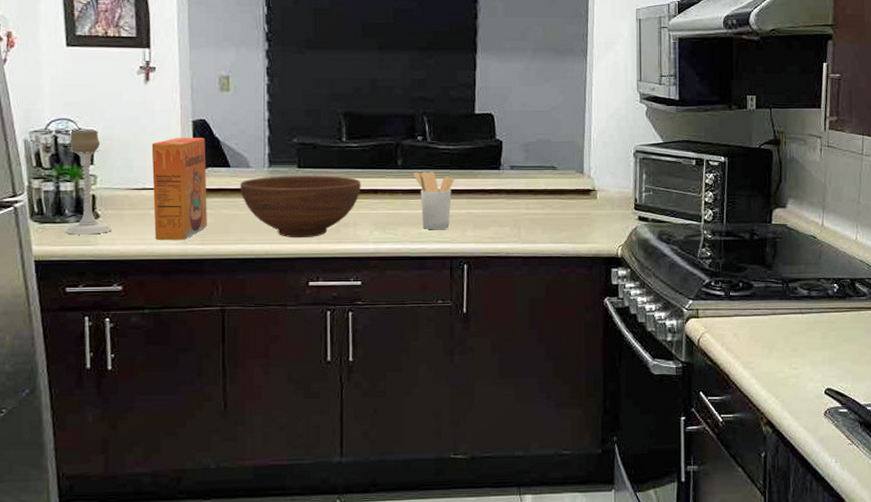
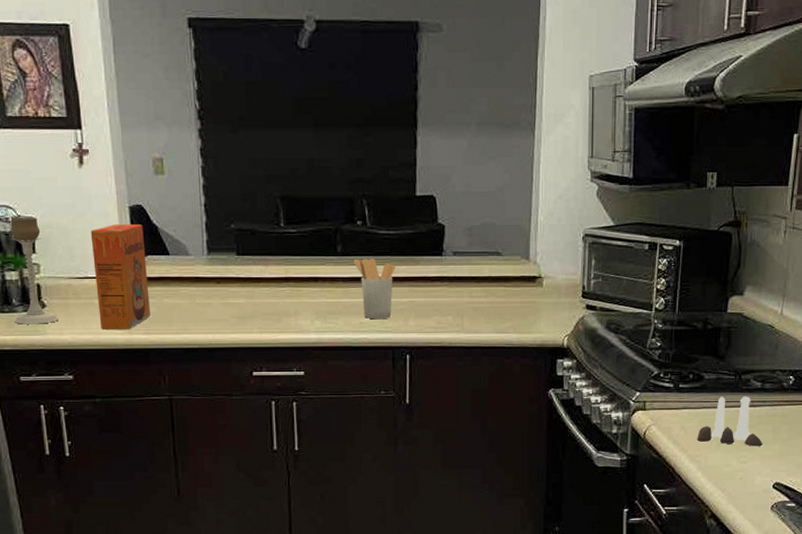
fruit bowl: present [239,175,361,238] -> none [180,263,301,328]
salt and pepper shaker set: none [749,304,813,353] -> present [697,396,763,447]

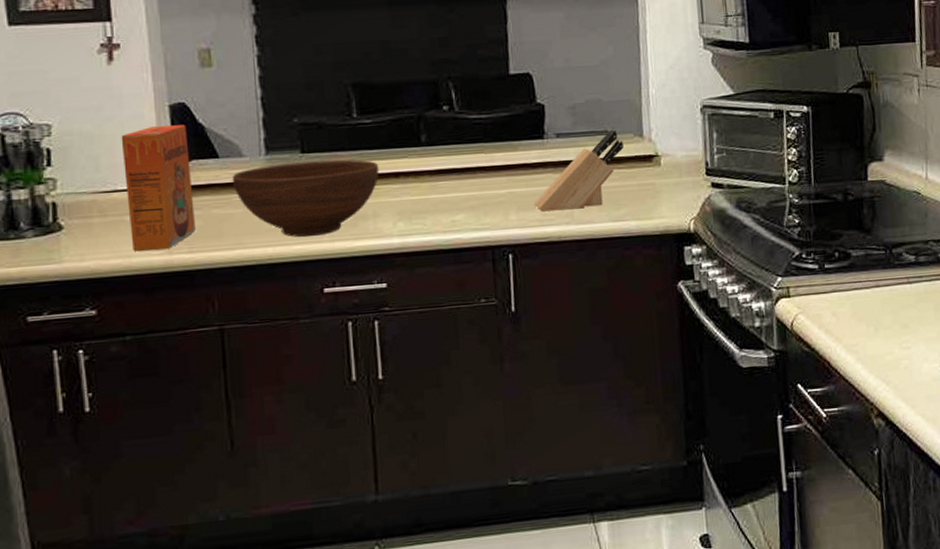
candle holder: present [10,217,58,324] -> none [20,124,79,253]
fruit bowl: none [180,263,301,328] -> present [232,159,379,238]
utensil holder: present [353,258,395,320] -> none [440,146,490,216]
knife block: none [430,251,511,320] -> present [533,129,624,212]
salt and pepper shaker set: present [697,396,763,447] -> none [851,272,926,329]

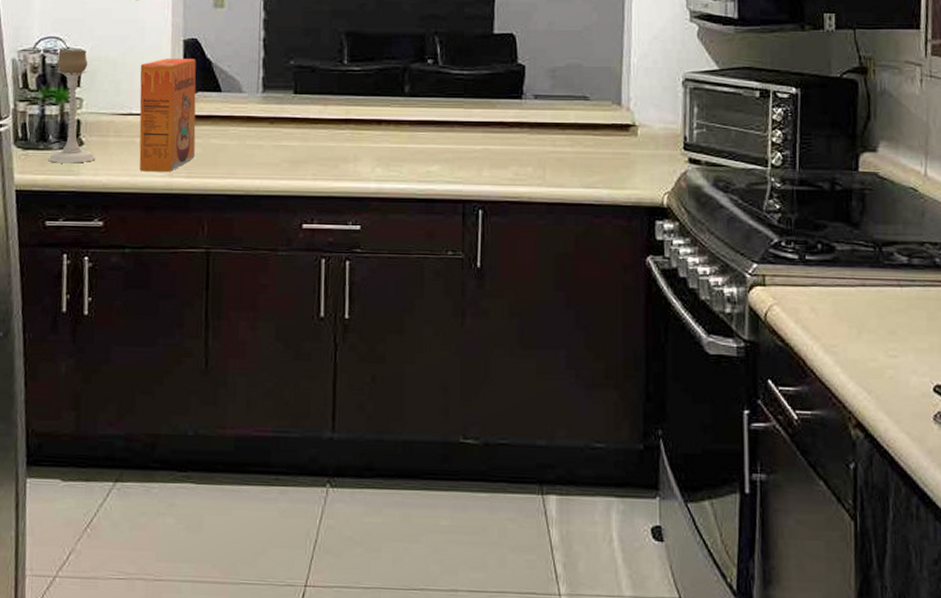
candle holder: none [20,124,79,253] -> present [48,49,95,163]
fruit bowl: present [232,159,379,238] -> none [230,102,363,174]
knife block: present [533,129,624,212] -> none [506,95,601,172]

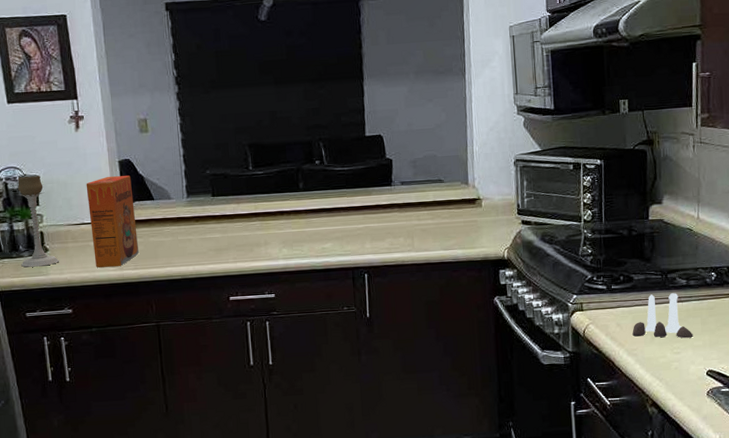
salt and pepper shaker set: none [832,272,916,337] -> present [632,293,693,338]

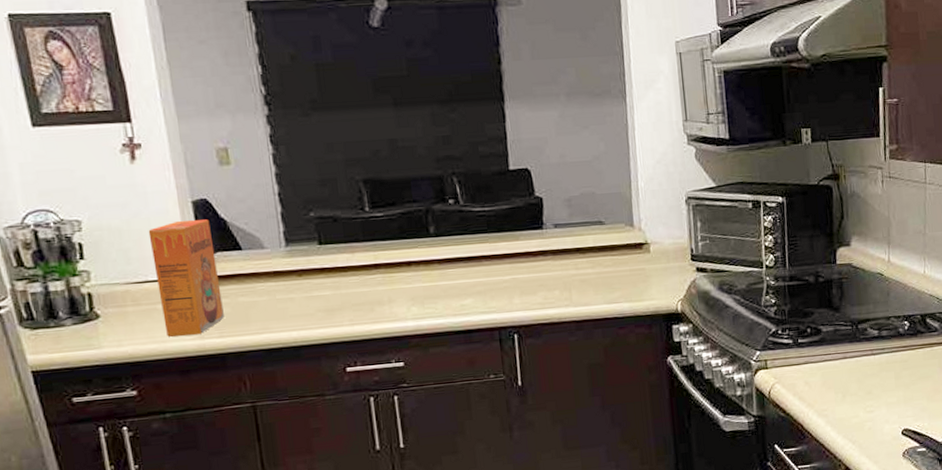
candle holder: present [17,175,59,267] -> none [51,220,116,339]
salt and pepper shaker set: present [632,293,693,338] -> none [822,345,887,395]

